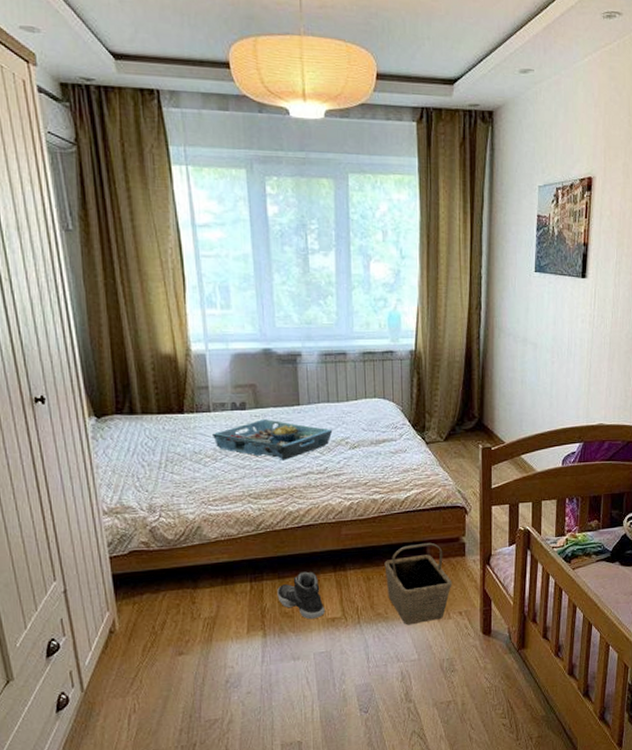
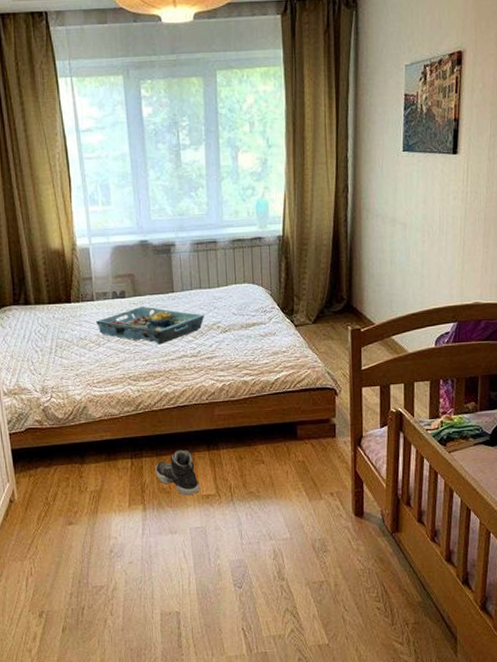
basket: present [384,542,452,625] -> none [256,423,323,504]

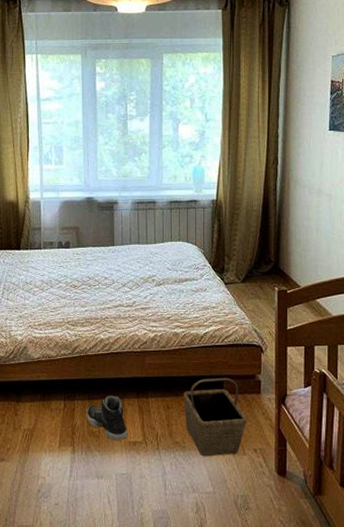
serving tray: present [96,306,205,345] -> none [42,257,142,293]
basket: none [256,423,323,504] -> present [183,377,248,457]

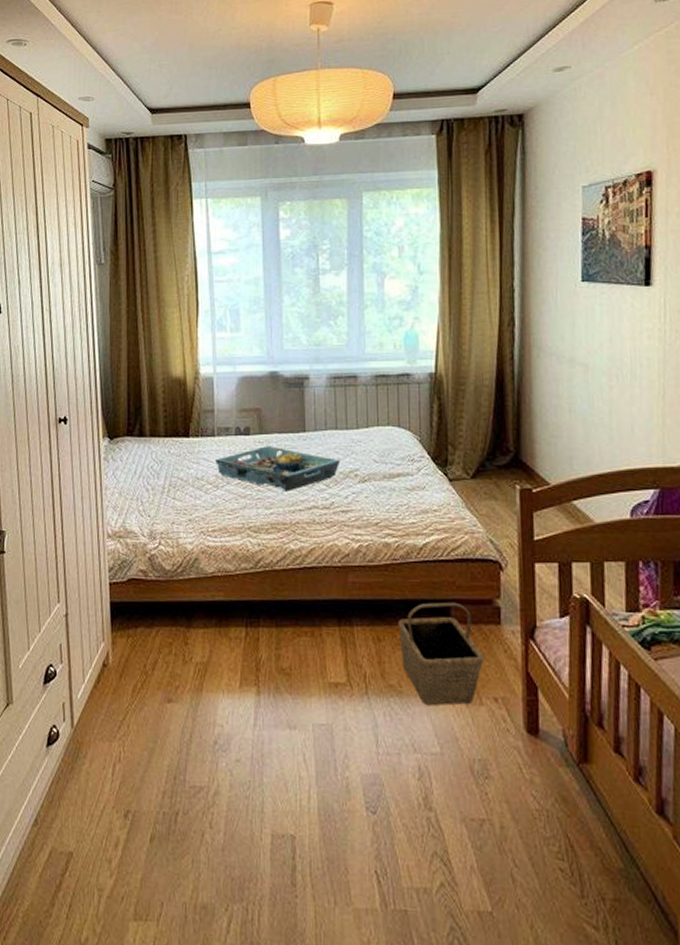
serving tray: none [42,257,142,293] -> present [216,446,341,492]
sneaker: present [86,395,127,441] -> none [274,621,327,681]

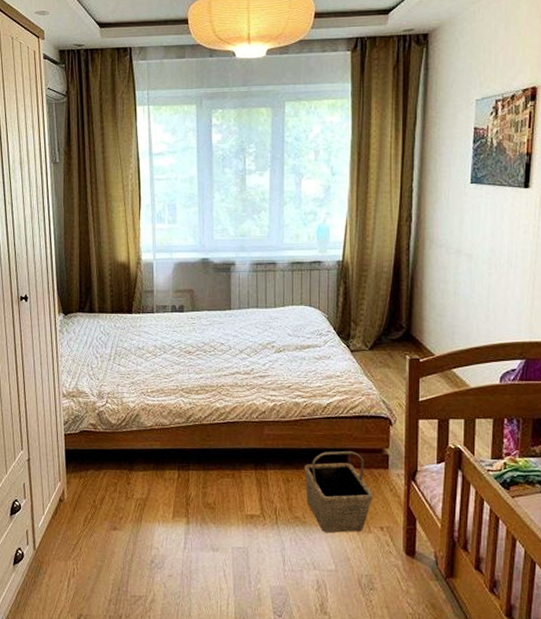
serving tray: present [216,446,341,492] -> none [154,321,260,360]

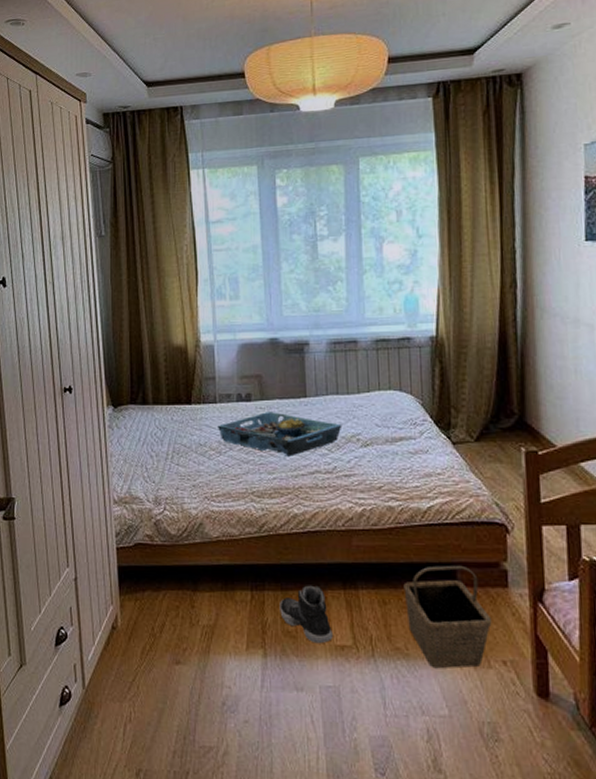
serving tray: none [154,321,260,360] -> present [218,412,343,457]
sneaker: none [201,466,244,514] -> present [279,585,333,644]

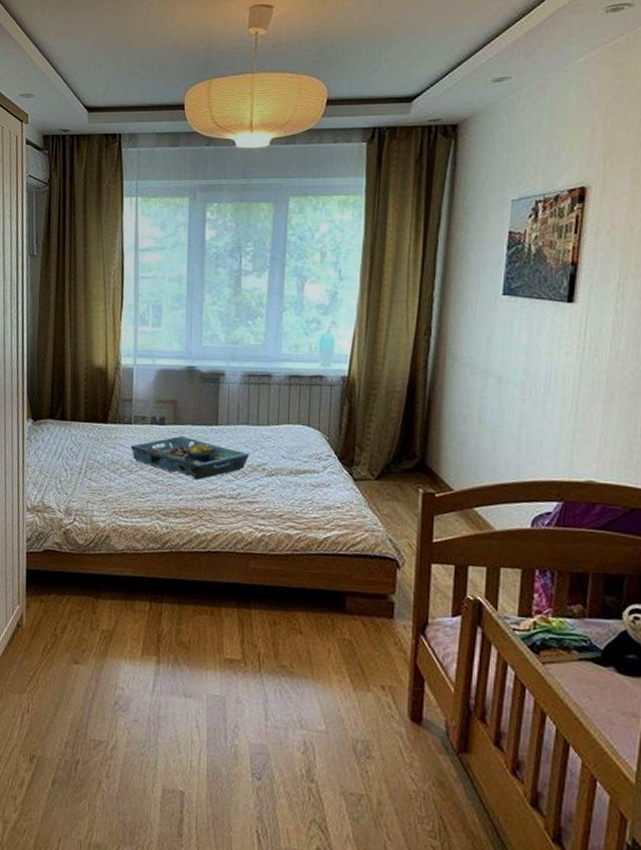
sneaker: present [279,585,333,644] -> none [175,601,224,656]
basket: present [403,565,492,669] -> none [294,593,375,689]

